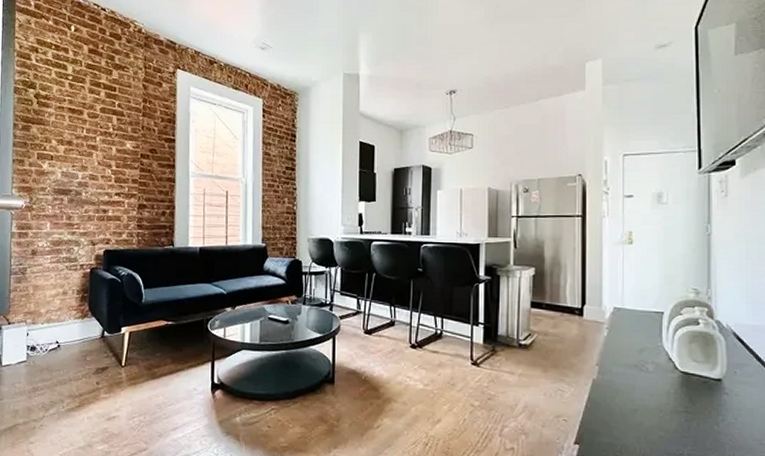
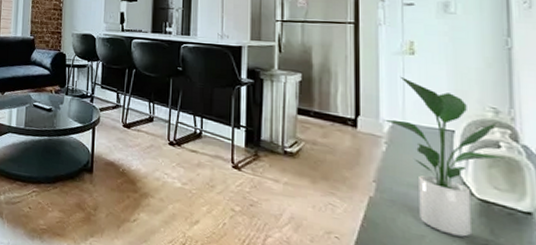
potted plant: none [605,266,703,407] -> present [383,77,506,237]

